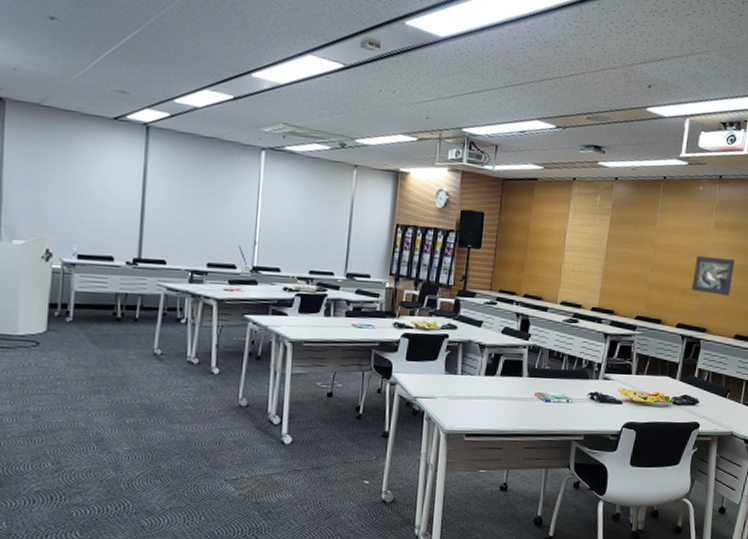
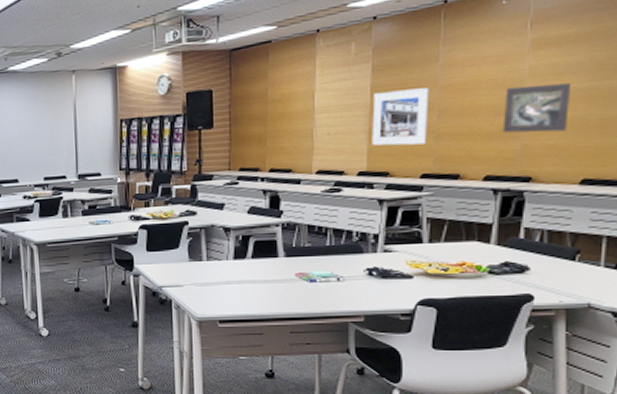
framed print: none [604,241,648,291] -> present [372,87,430,146]

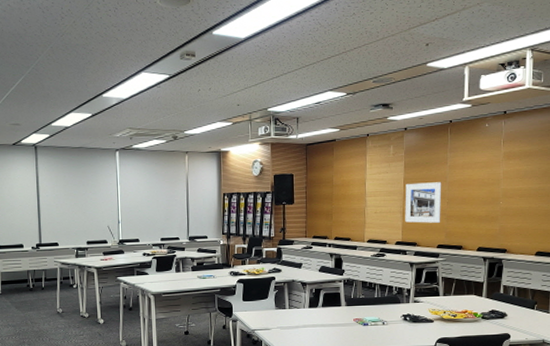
framed painting: present [502,82,572,133] -> none [488,184,529,218]

